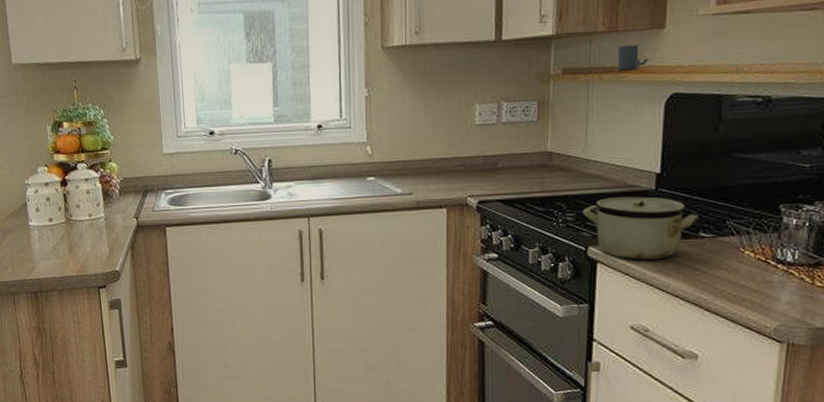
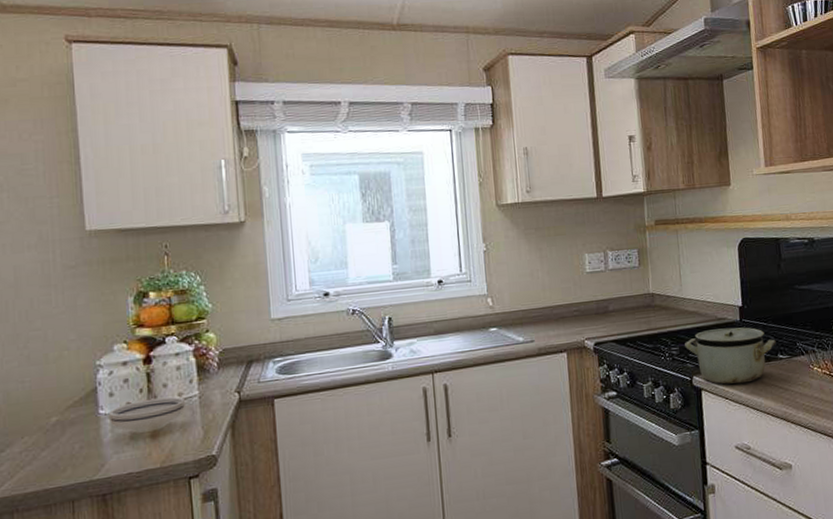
bowl: none [36,216,94,245] -> present [109,396,185,433]
mug: present [617,44,649,72] -> none [696,199,722,222]

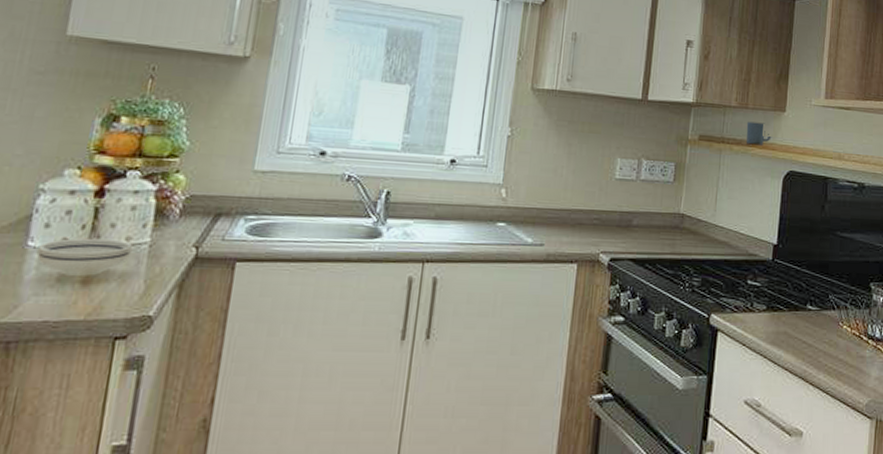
saucepan: present [685,327,776,385] -> none [708,264,807,331]
mug: none [696,199,722,222] -> present [746,121,772,147]

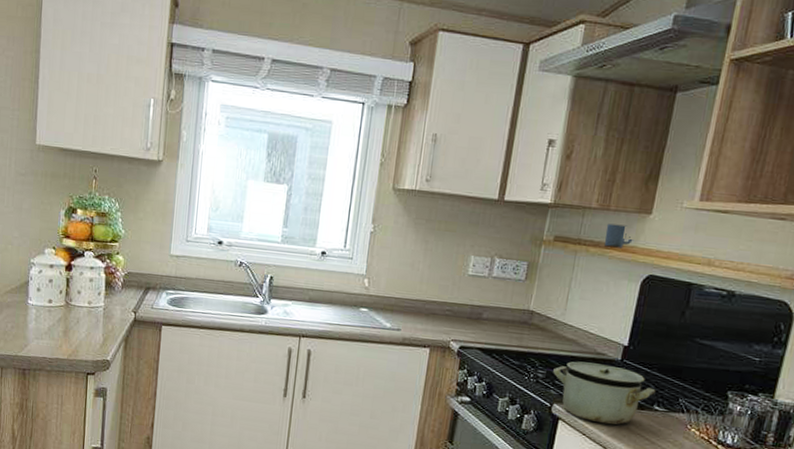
bowl: present [37,237,132,276] -> none [35,300,92,328]
saucepan: none [708,264,807,331] -> present [553,361,656,426]

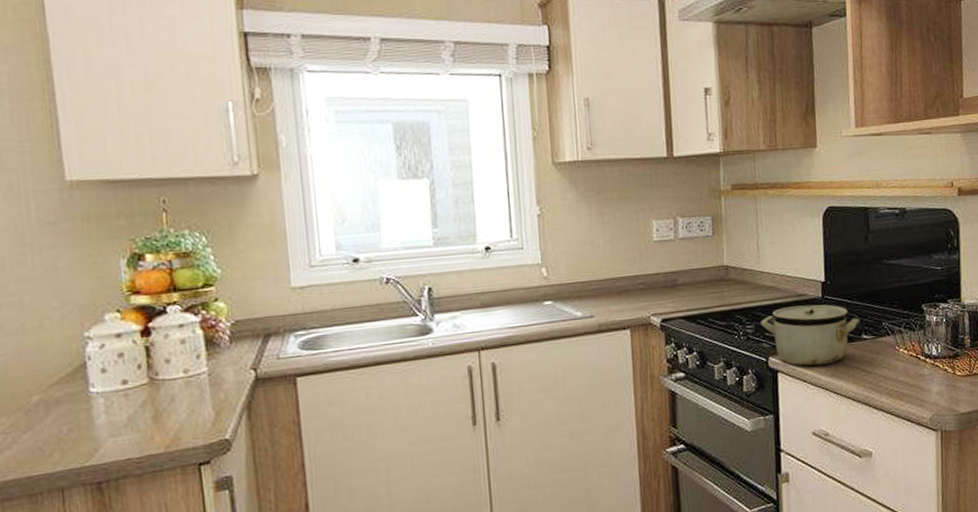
mug: present [604,223,633,250] -> none [778,162,806,188]

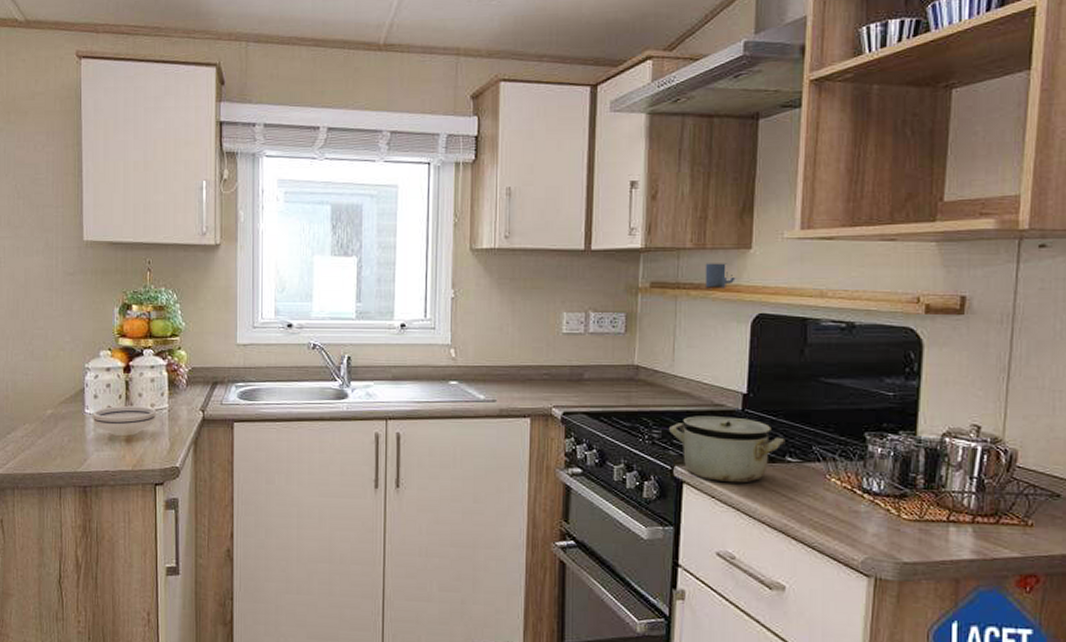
bowl: none [102,373,192,415] -> present [93,405,156,436]
mug: none [778,162,806,188] -> present [705,263,736,290]

